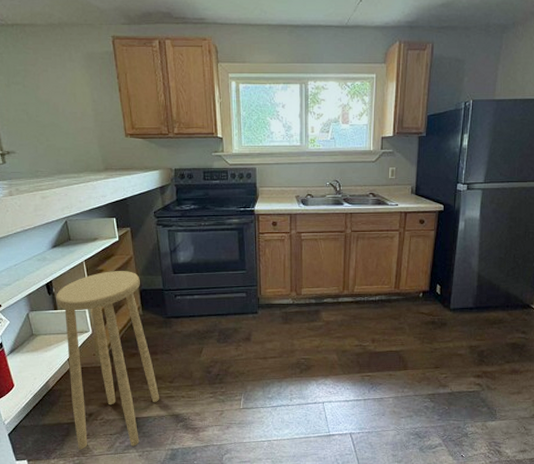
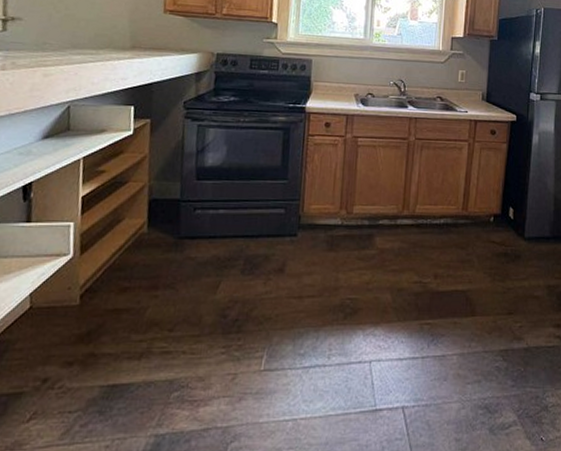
stool: present [56,271,159,450] -> none [14,173,152,438]

